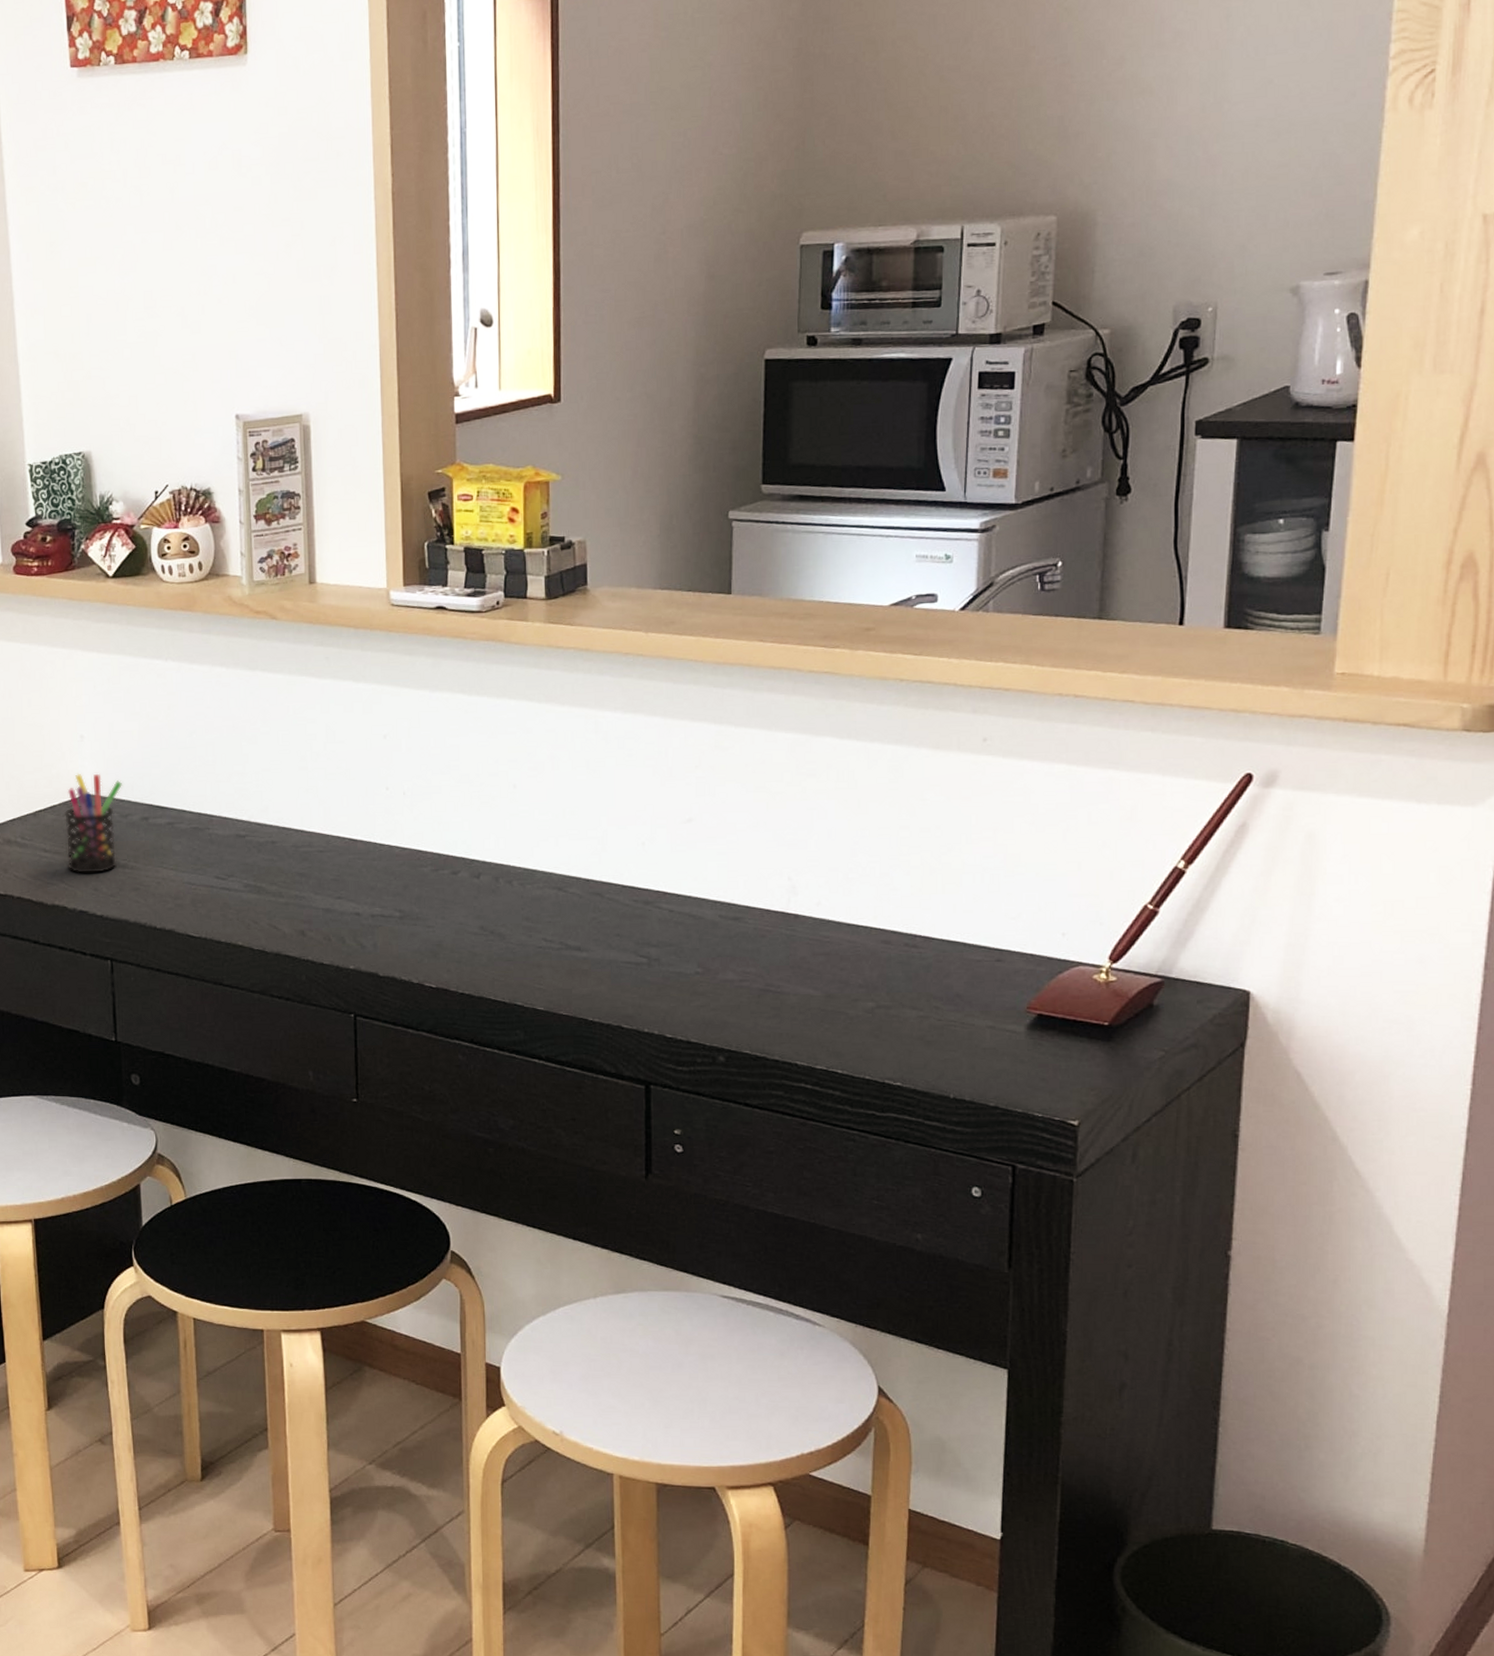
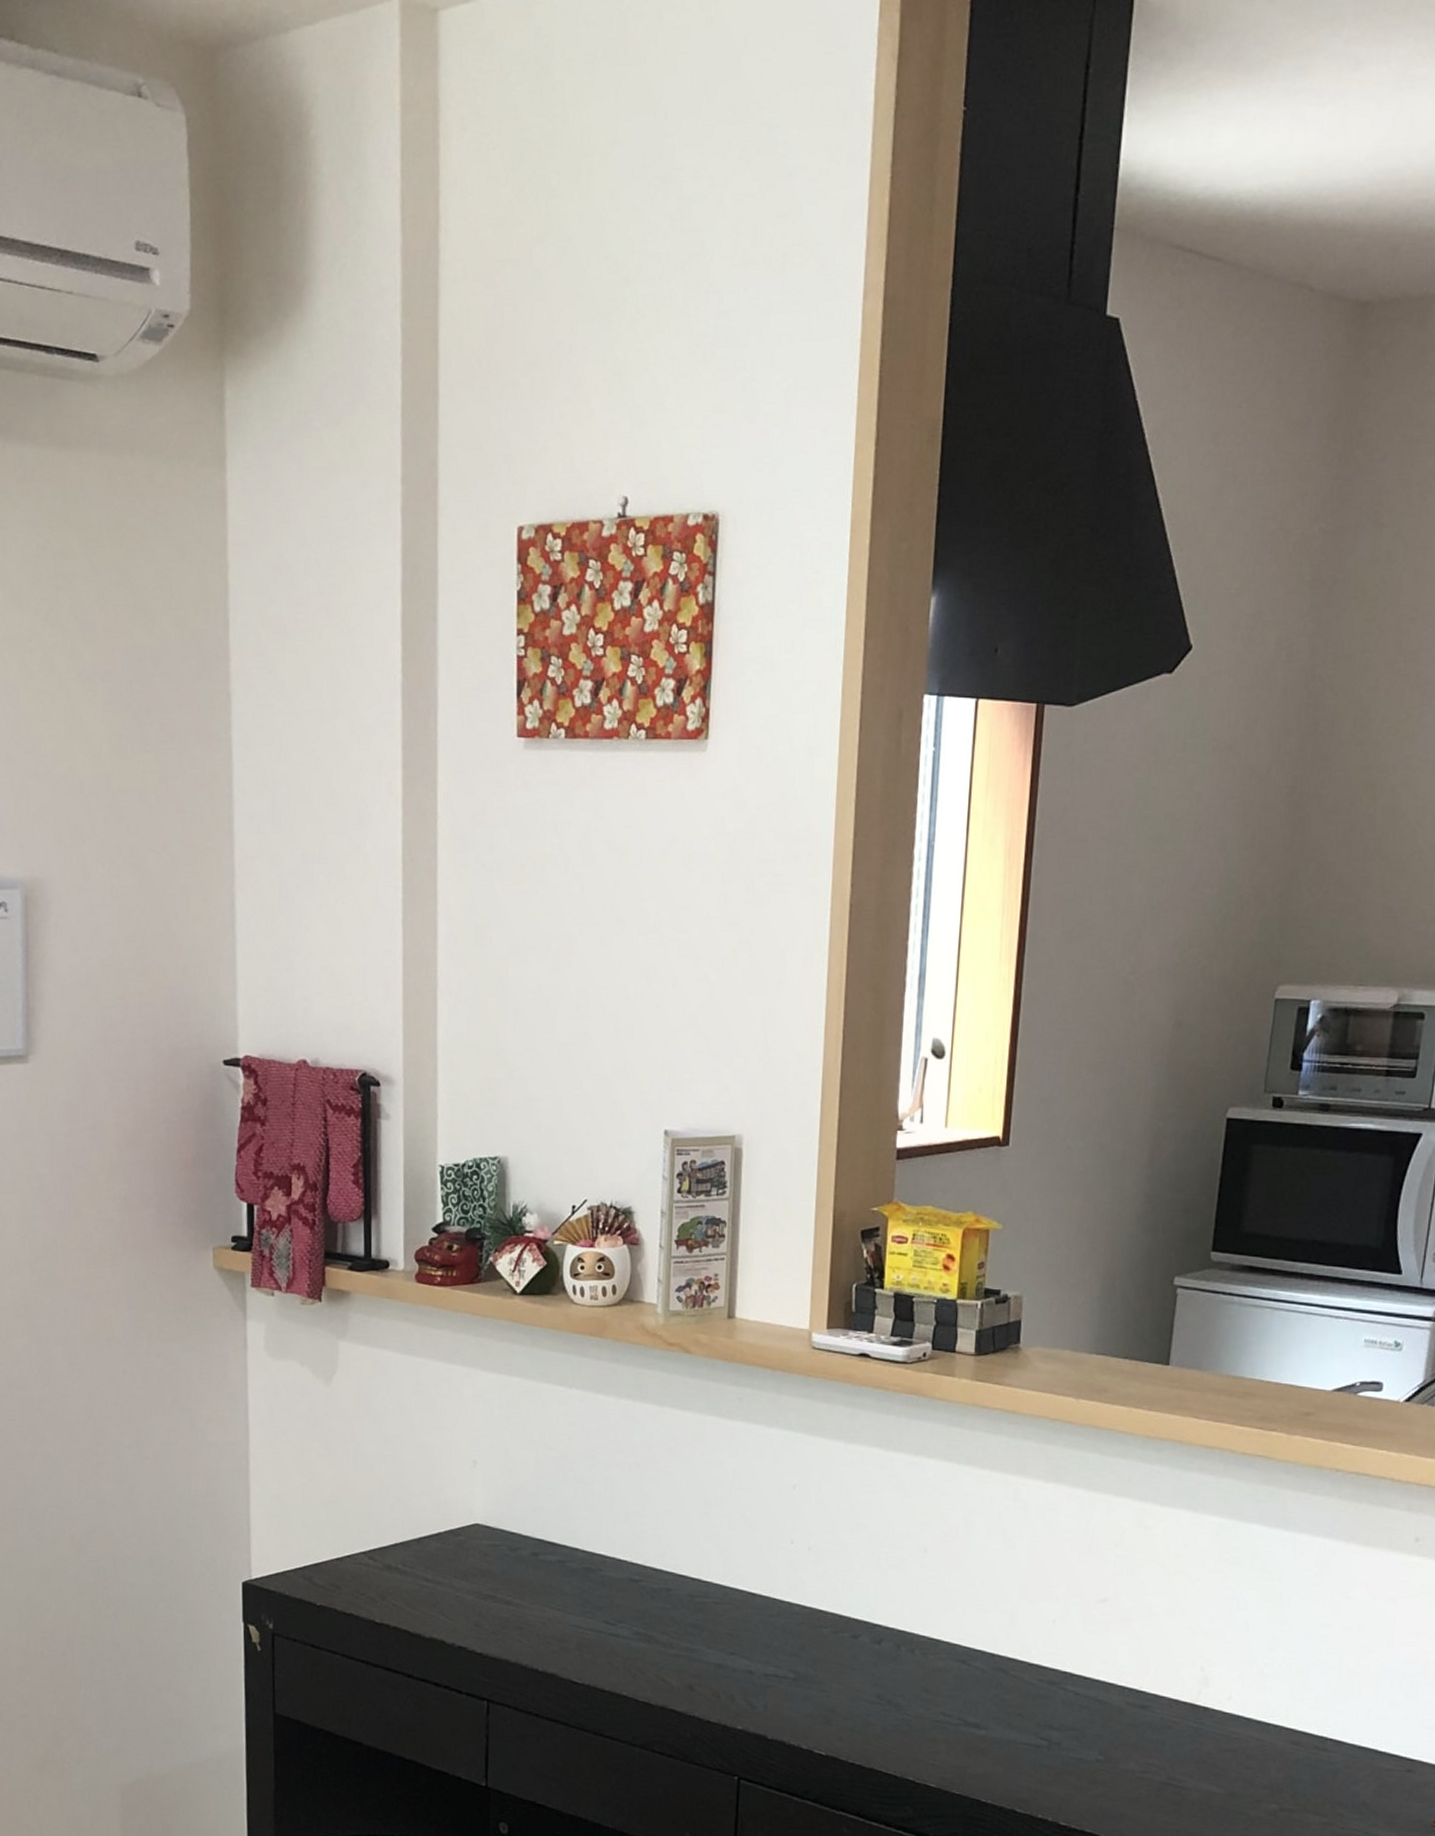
pen holder: present [63,773,123,873] -> none [449,1500,515,1608]

